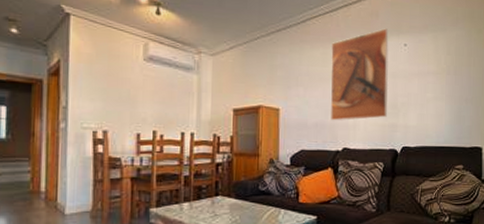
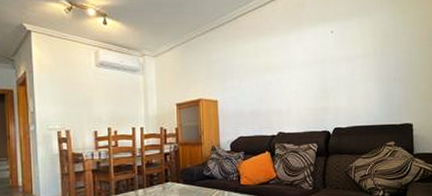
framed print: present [330,28,389,121] -> none [262,18,318,108]

